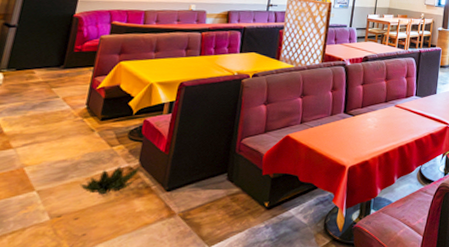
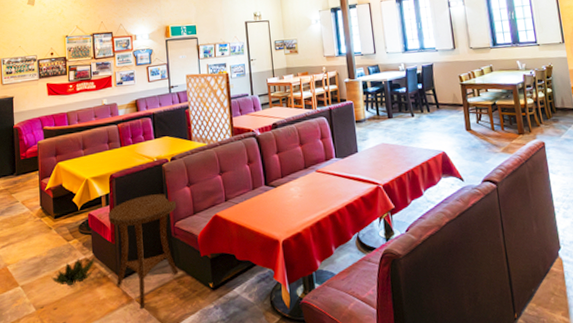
side table: none [159,108,249,224] -> present [107,193,179,309]

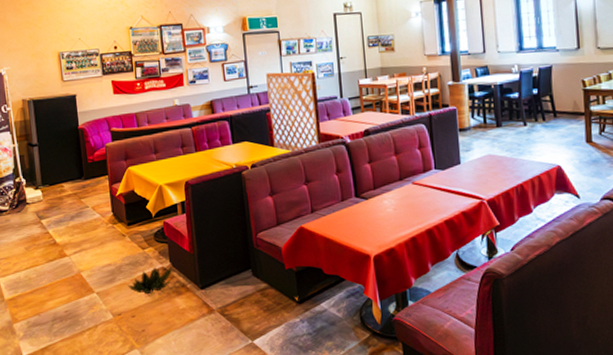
side table: present [107,193,179,309] -> none [184,203,262,319]

